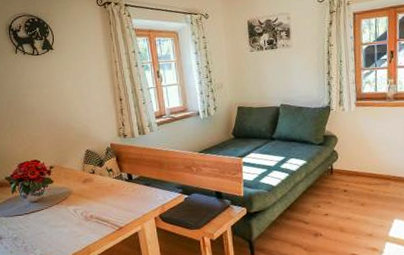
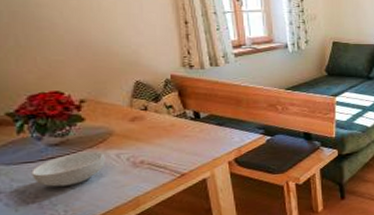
cereal bowl: none [20,207,67,235] -> present [31,151,105,187]

